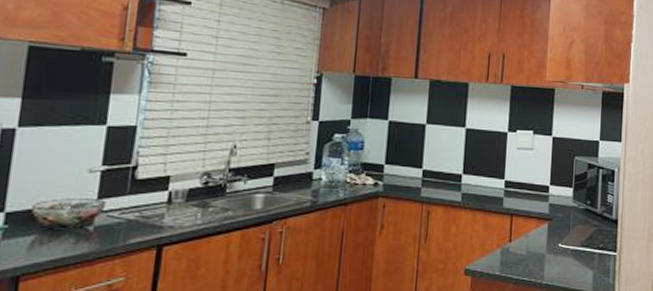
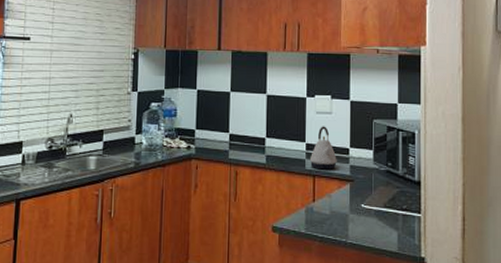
kettle: none [507,162,536,208] -> present [309,126,337,170]

